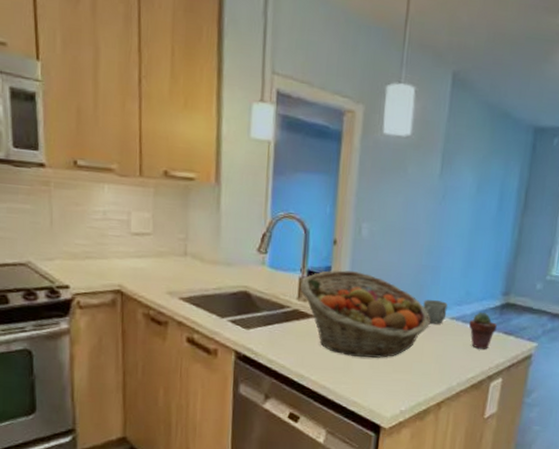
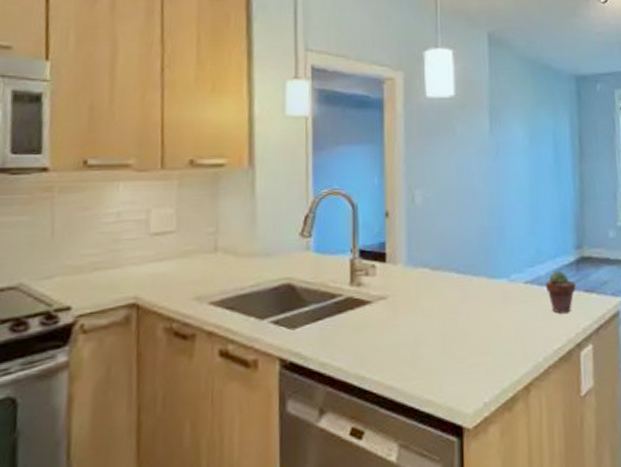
fruit basket: present [300,270,430,358] -> none [352,244,503,344]
mug: present [423,300,448,324] -> none [492,264,519,292]

